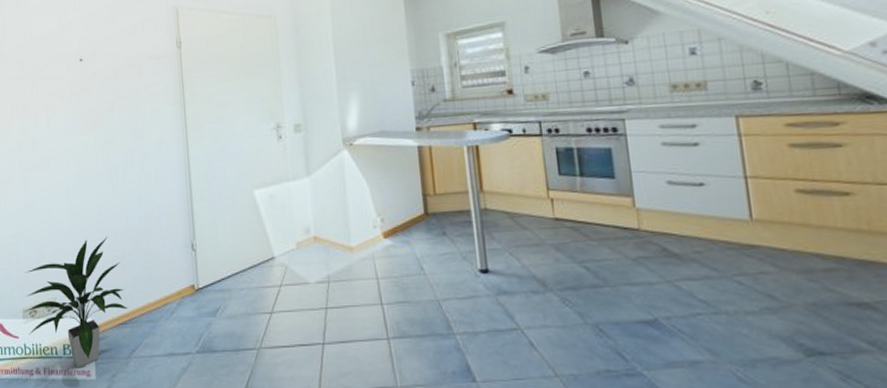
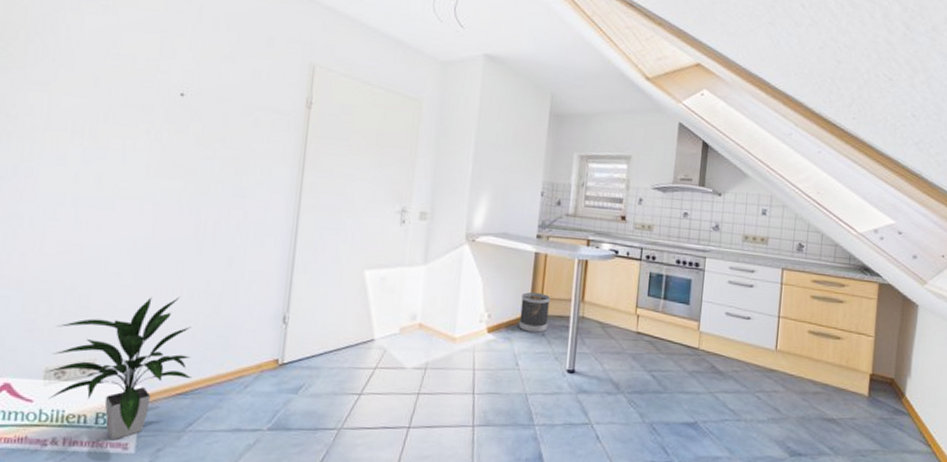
wastebasket: none [412,189,449,234] -> present [519,292,551,334]

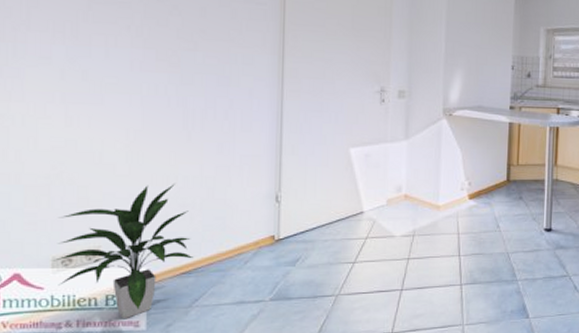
wastebasket: present [519,292,551,334] -> none [498,160,526,198]

